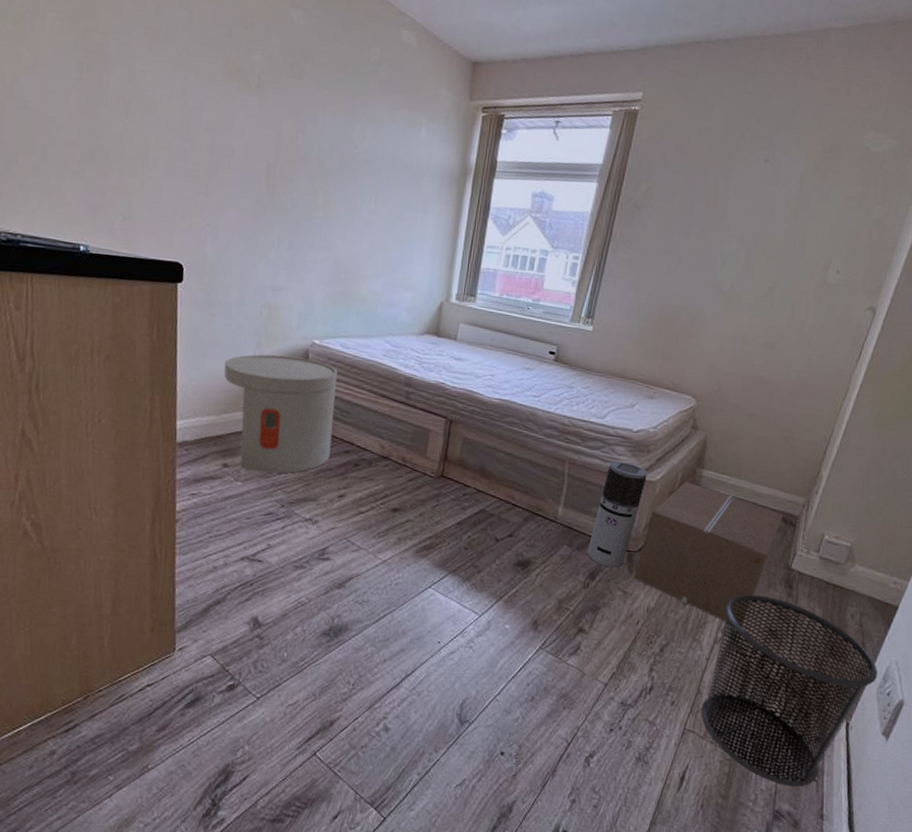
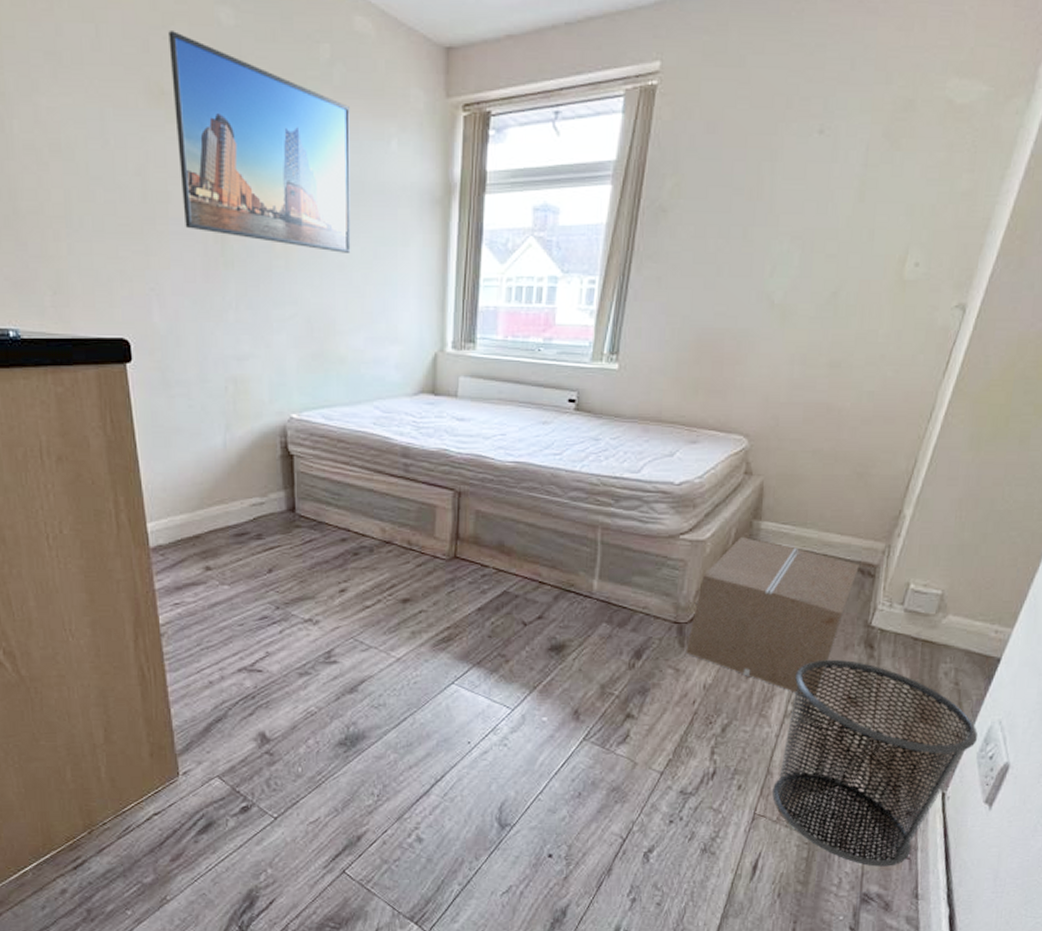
side table: present [224,354,338,474] -> none [191,436,325,572]
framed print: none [243,23,390,213] -> present [168,31,351,253]
air purifier: present [587,460,649,568] -> none [630,520,696,644]

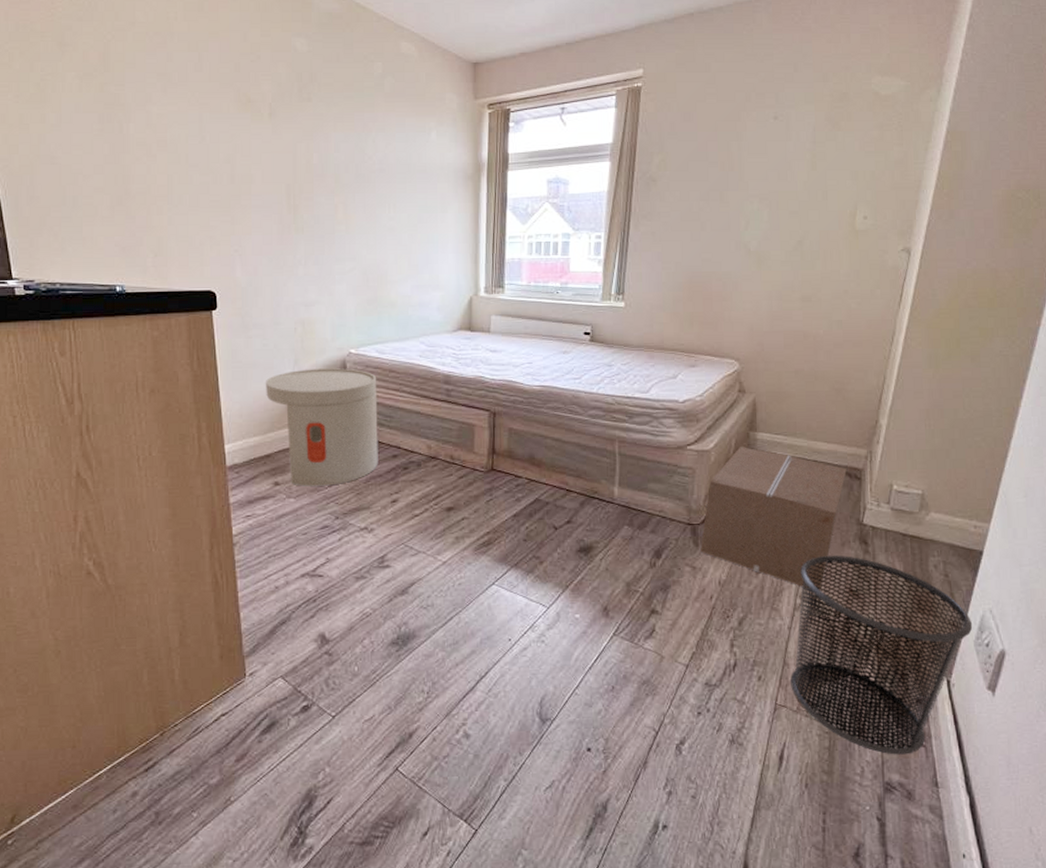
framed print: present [168,31,351,253] -> none [255,56,399,219]
side table: none [191,436,325,572] -> present [265,368,378,486]

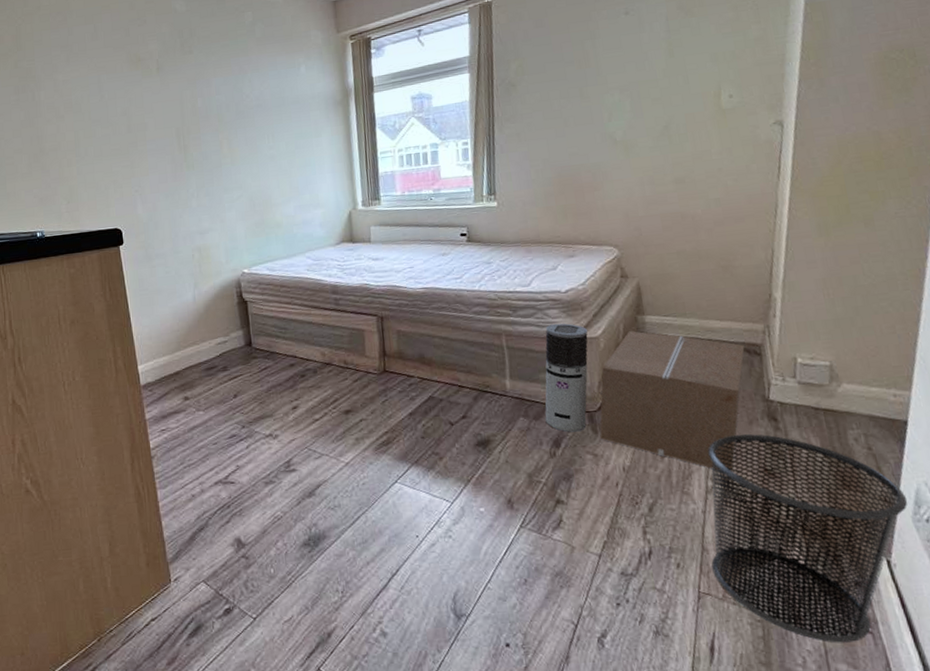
side table: present [265,368,378,486] -> none [169,287,277,399]
air purifier: none [649,433,701,544] -> present [545,323,588,432]

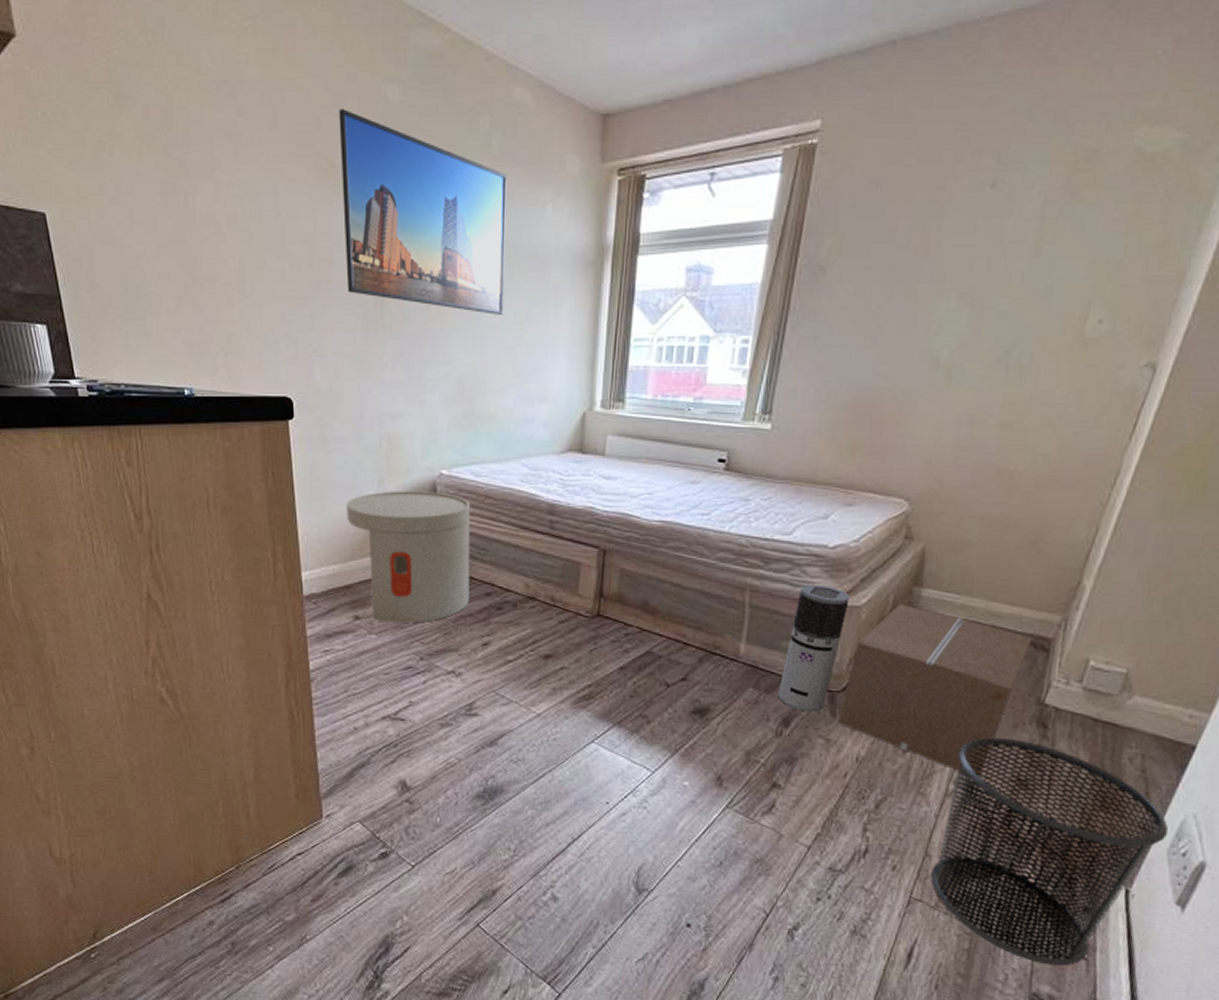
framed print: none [142,20,278,148] -> present [339,109,507,315]
side table: none [169,287,277,399] -> present [345,491,471,623]

